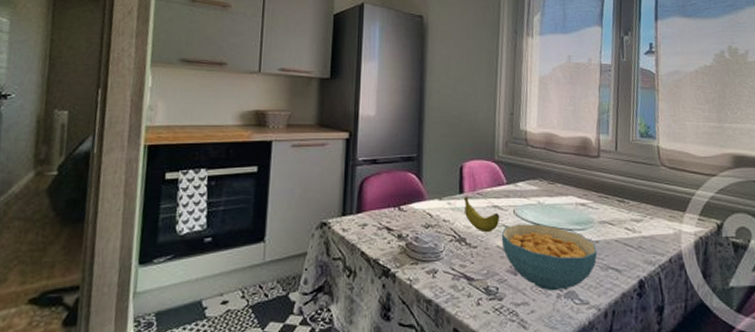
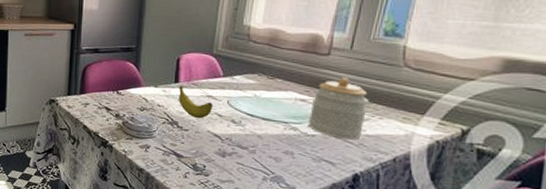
cereal bowl: present [501,224,598,291] -> none [212,113,312,175]
jar: none [590,179,640,243] -> present [308,77,369,140]

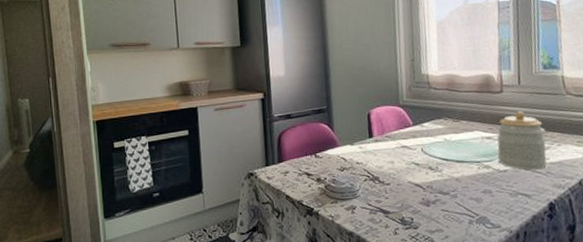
banana: present [179,86,214,119] -> none [374,140,410,171]

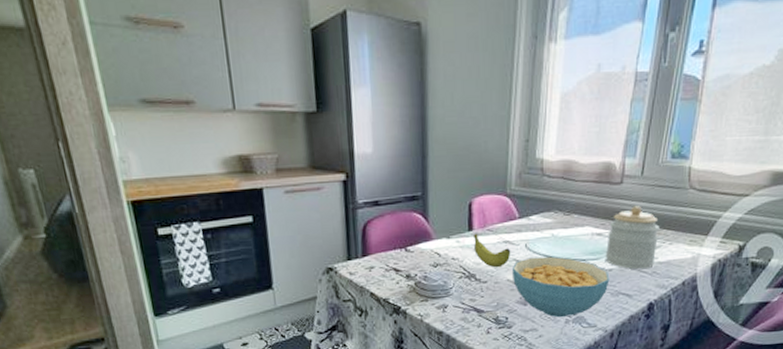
banana: none [374,140,410,171] -> present [474,234,511,268]
cereal bowl: none [411,159,506,218] -> present [511,256,610,318]

